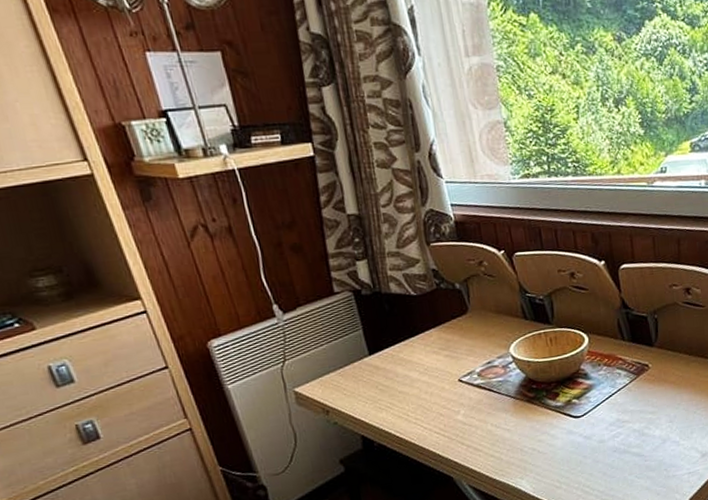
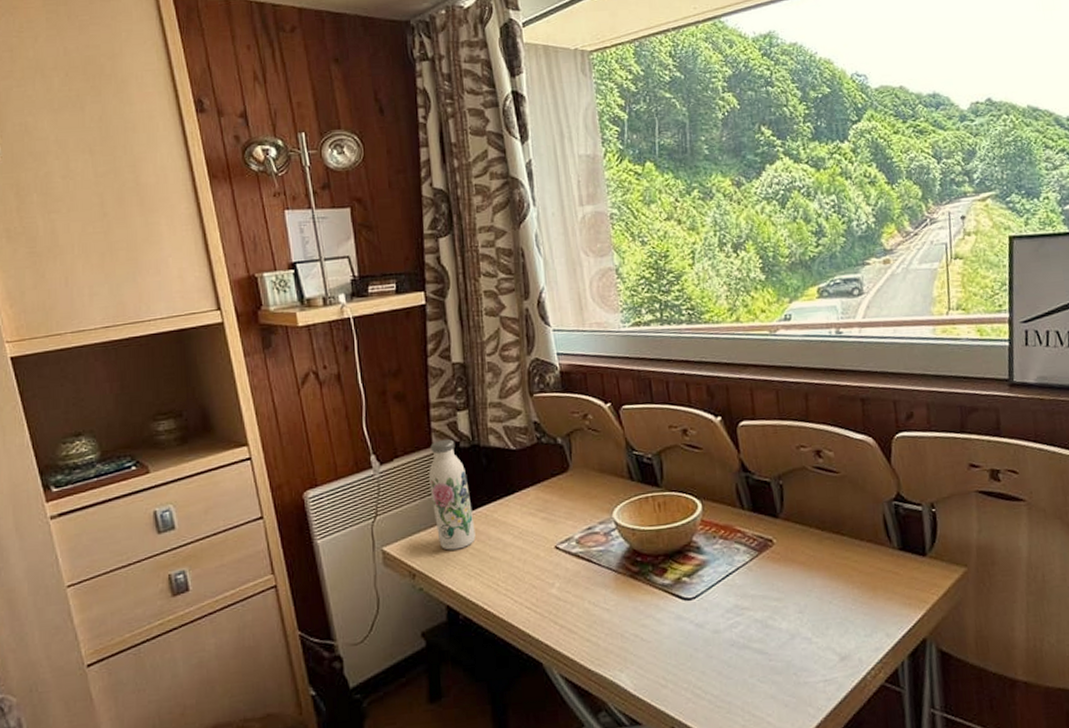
water bottle: none [332,287,384,388] -> present [429,439,476,550]

